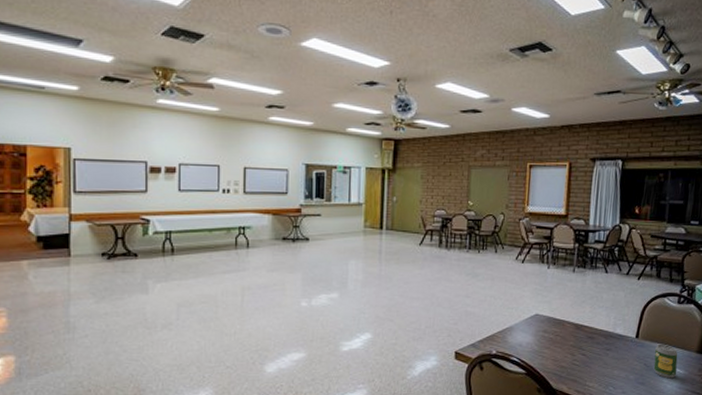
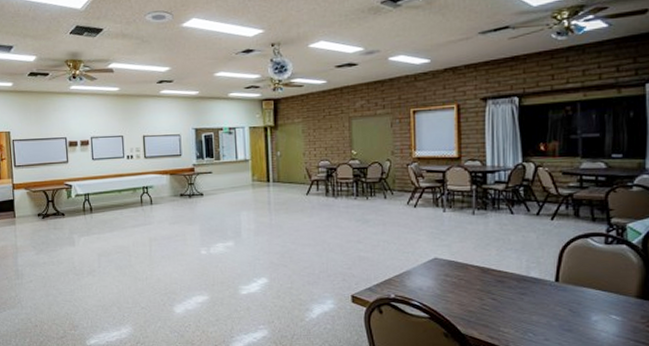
soda can: present [653,344,678,379] -> none [581,288,613,326]

